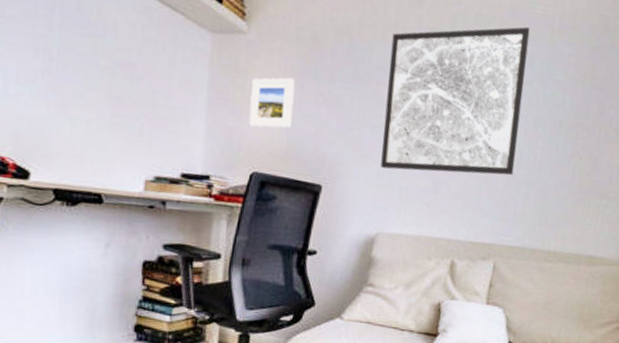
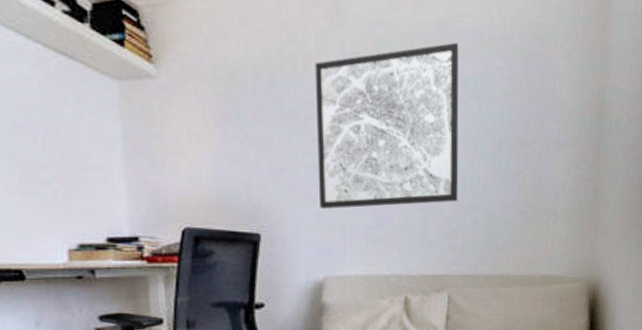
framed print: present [248,77,295,129] -> none [170,121,219,179]

